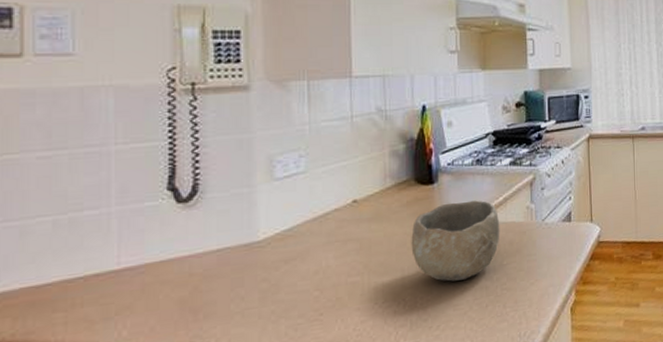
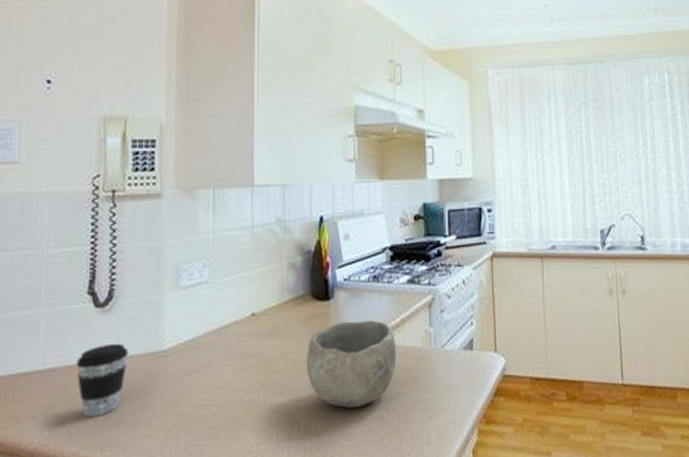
coffee cup: none [158,237,218,313] -> present [76,343,129,417]

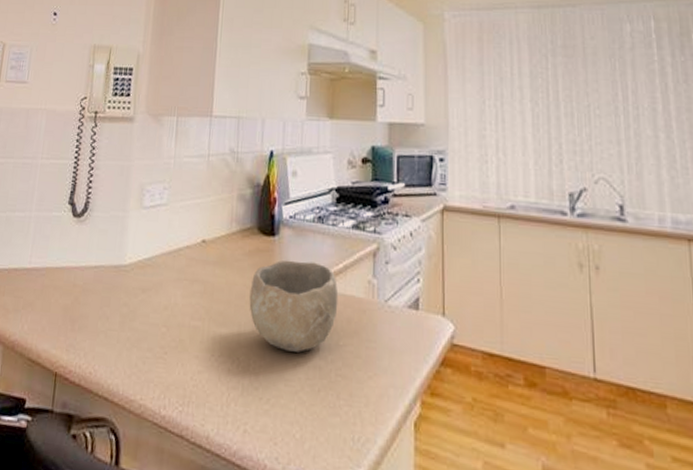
coffee cup: present [76,343,129,417] -> none [54,252,96,319]

